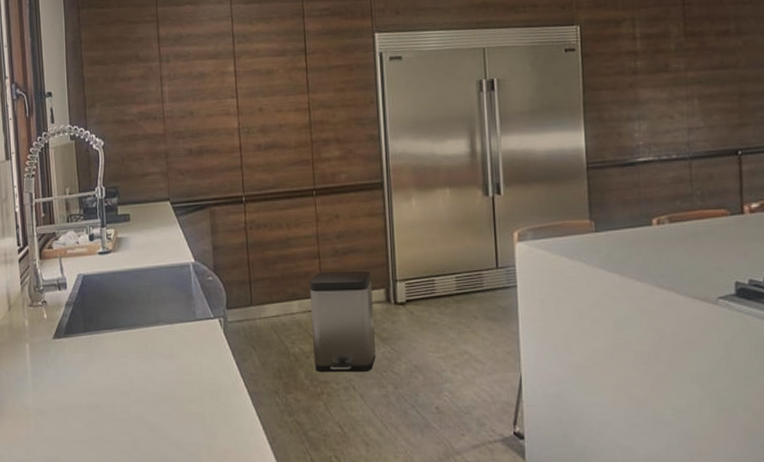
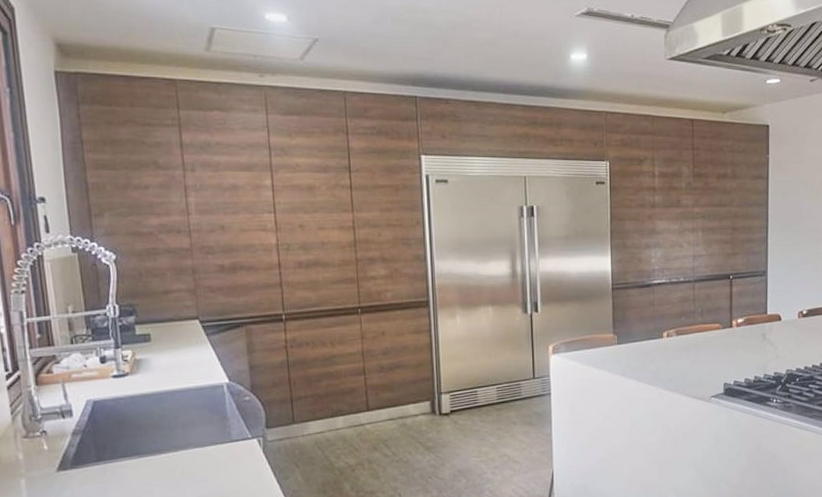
pedal bin: present [309,270,376,373] -> none [354,384,421,484]

